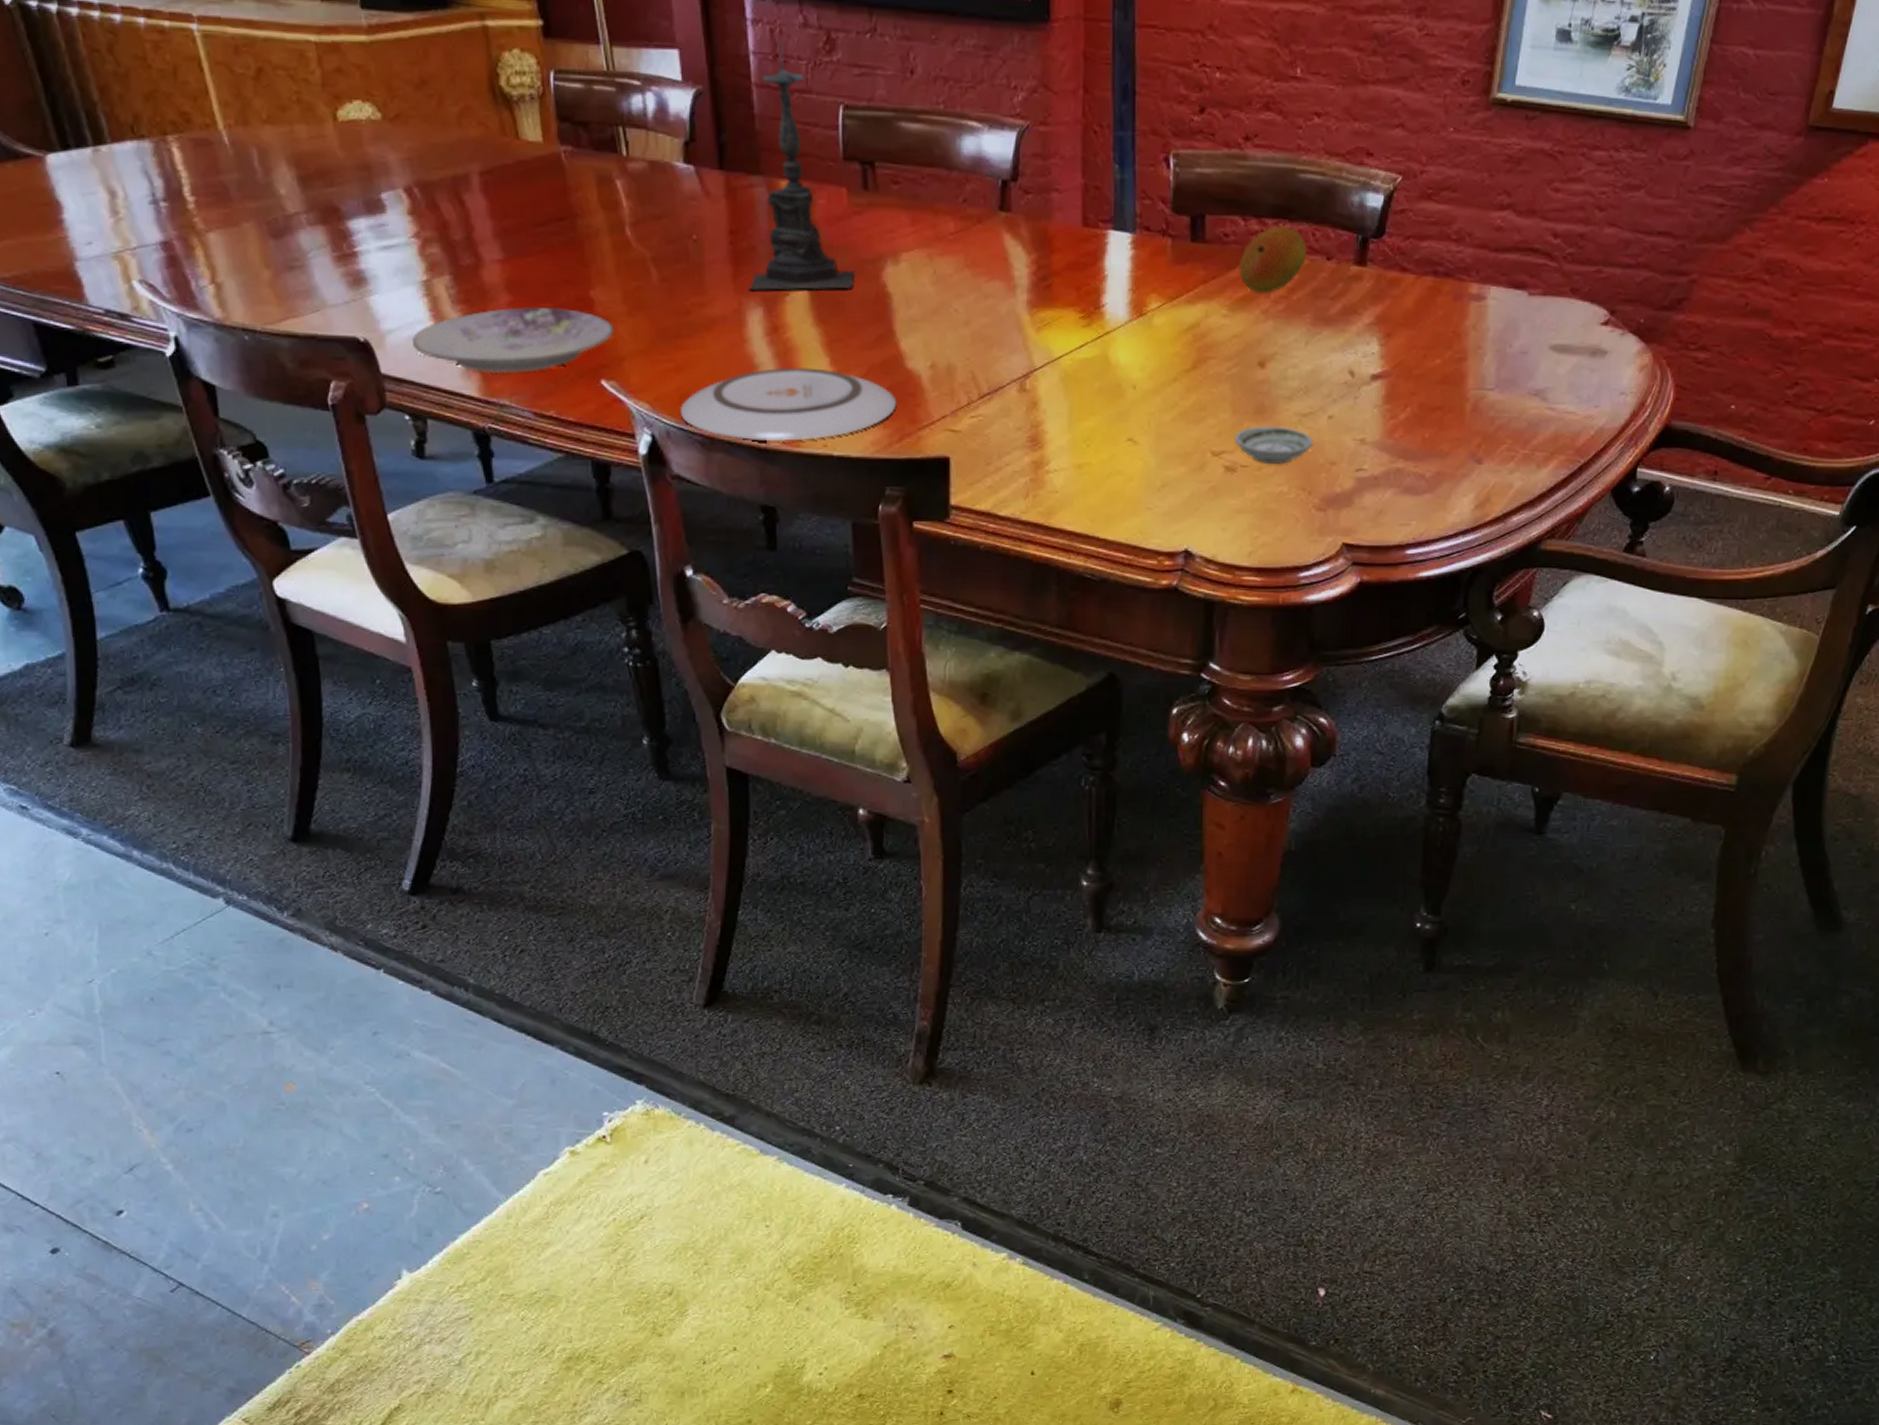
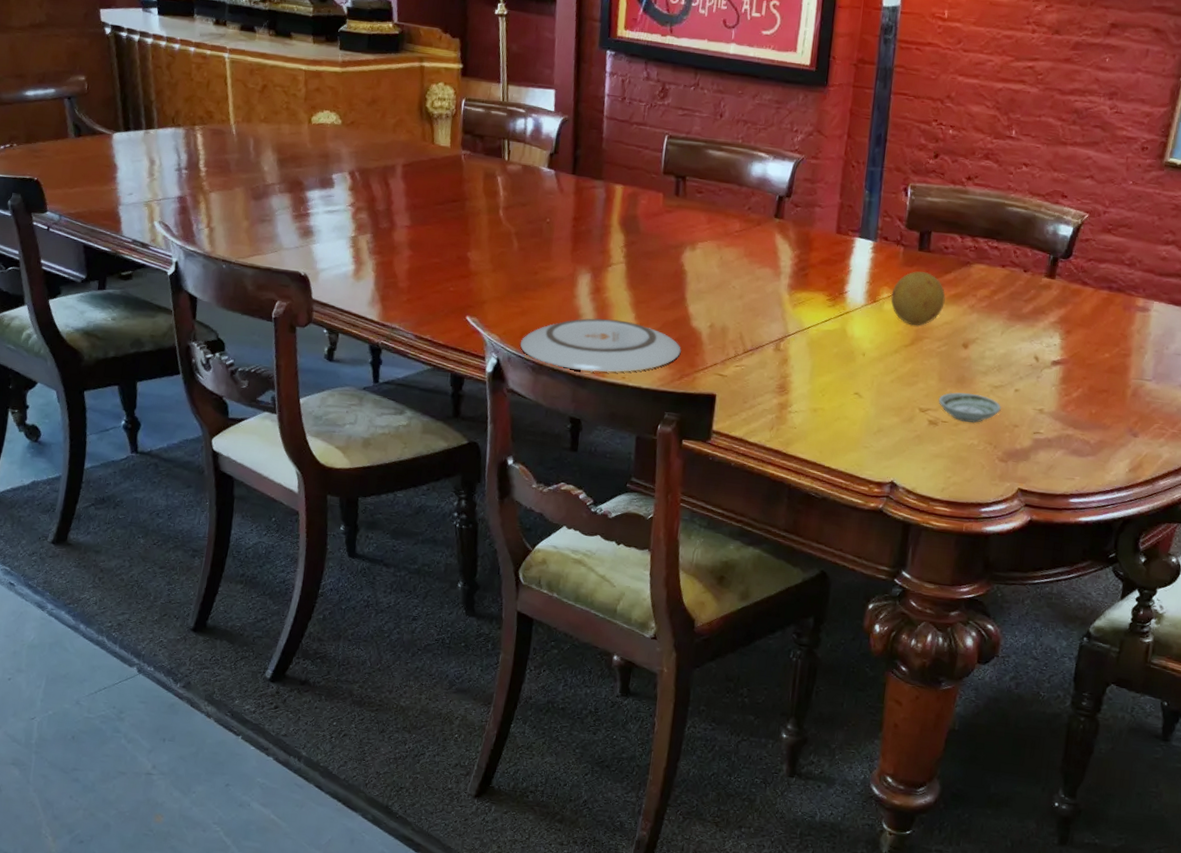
plate: present [412,306,614,374] -> none [337,260,481,306]
candle holder: present [748,39,855,291] -> none [582,87,662,265]
fruit: none [1162,270,1231,343] -> present [891,271,946,326]
fruit: present [1239,225,1307,294] -> none [954,244,1009,293]

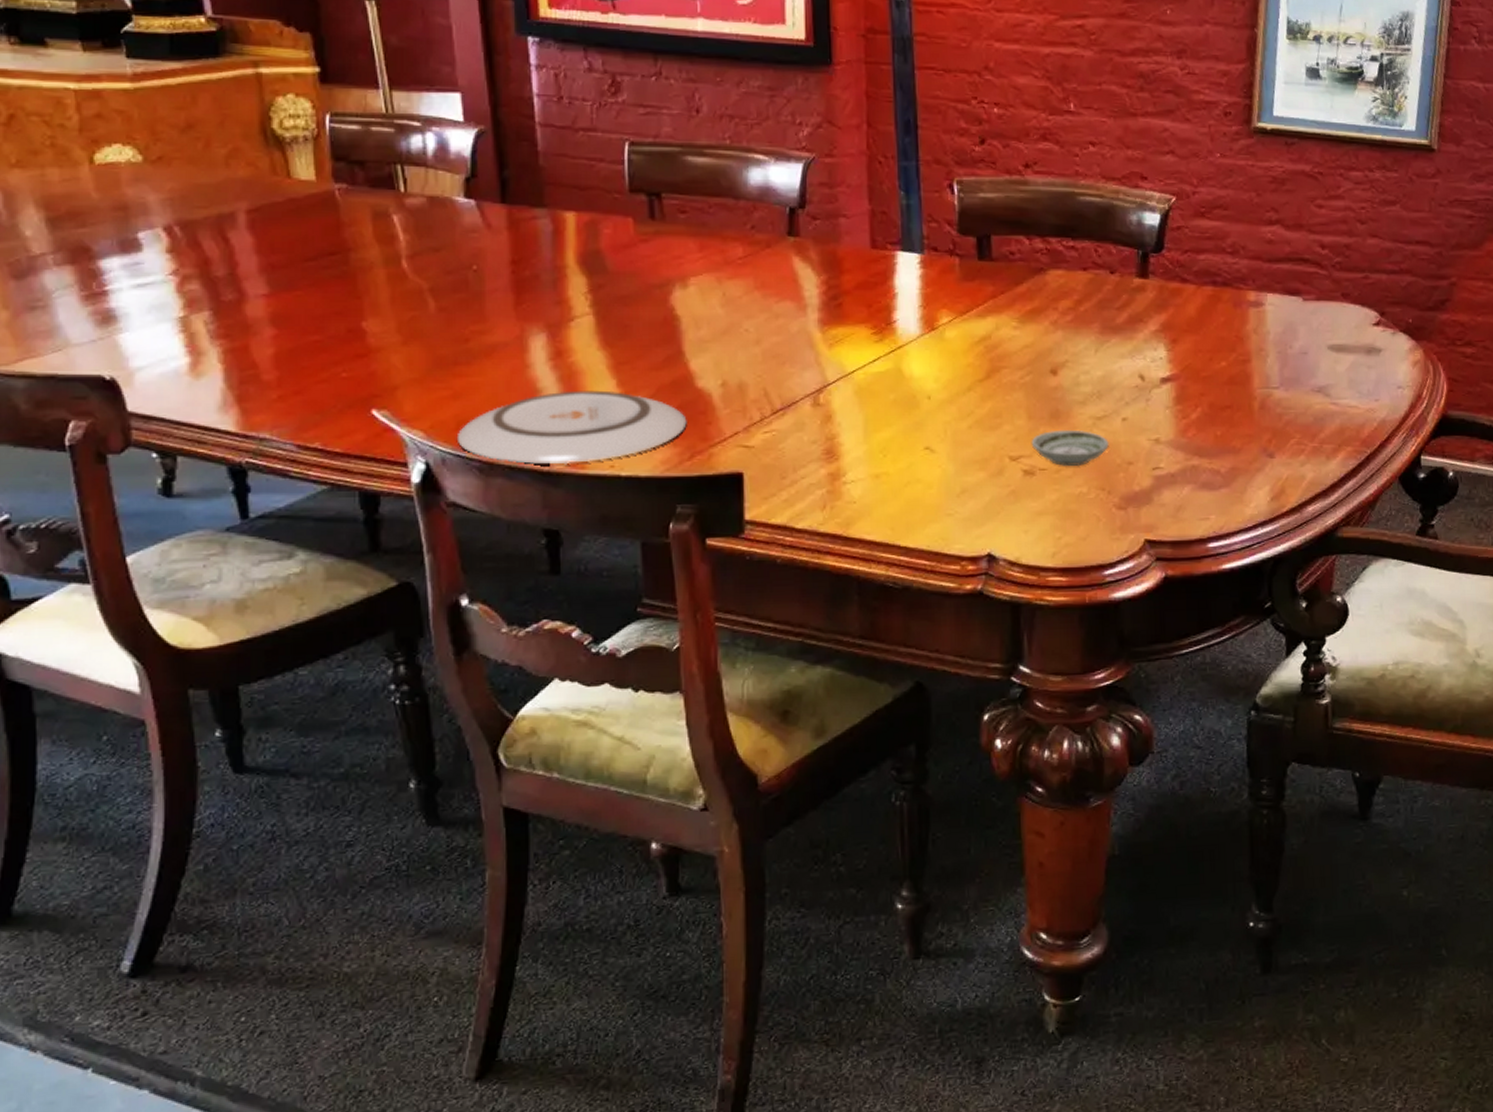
fruit: present [891,271,946,326] -> none [952,286,1021,354]

